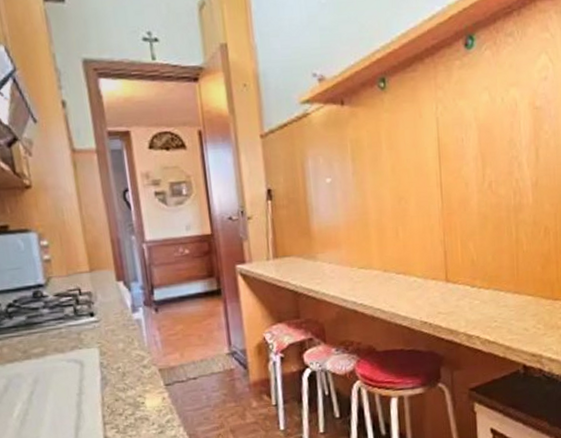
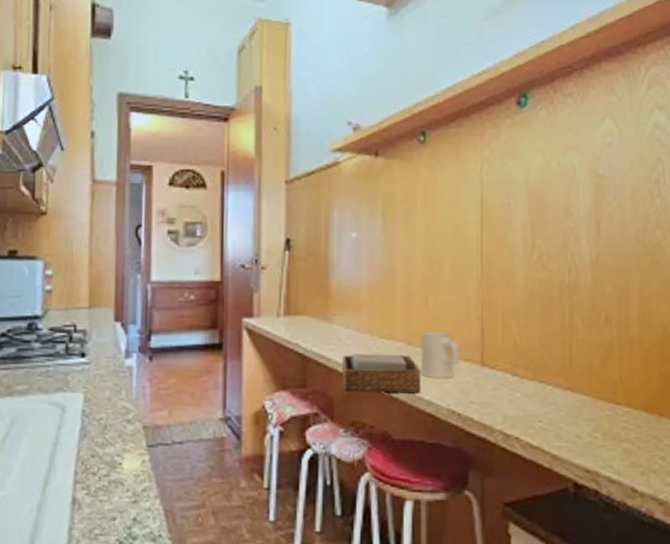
napkin holder: none [329,280,397,317] -> present [343,354,422,394]
cup: none [393,257,428,298] -> present [420,331,460,379]

